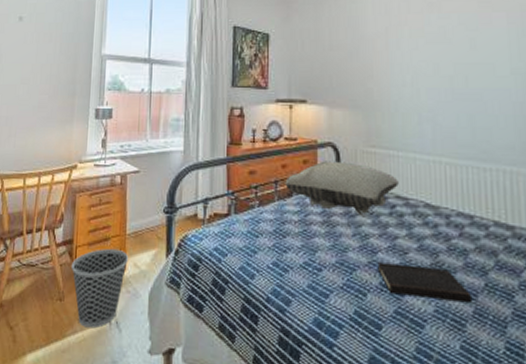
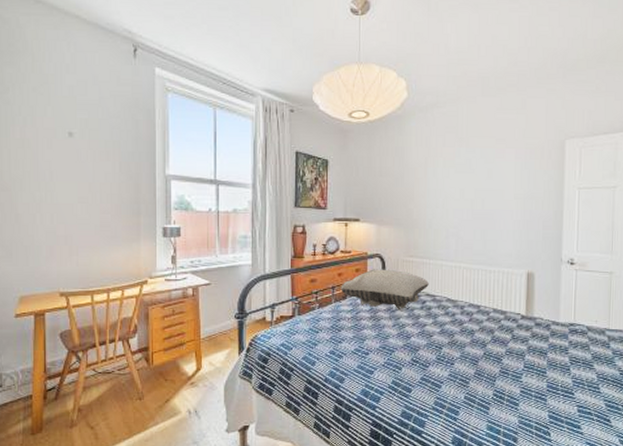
wastebasket: present [72,248,129,329] -> none [149,351,204,419]
hardcover book: present [377,262,472,304] -> none [410,344,474,368]

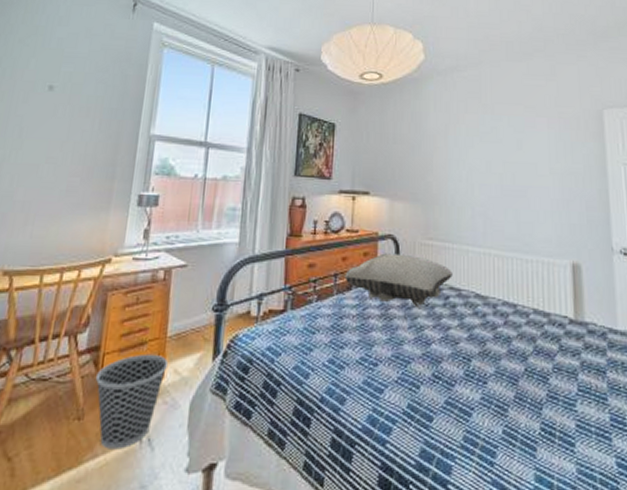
wastebasket: none [149,351,204,419] -> present [96,353,169,450]

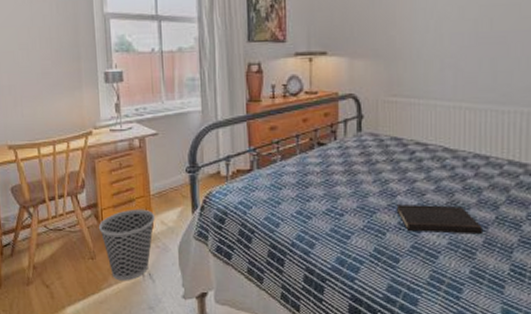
pillow: present [344,253,452,308] -> none [306,112,419,163]
hardcover book: none [431,353,513,389] -> present [396,204,482,235]

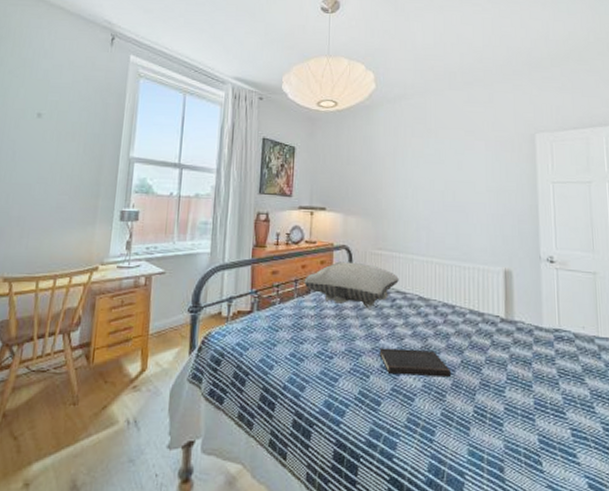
wastebasket: present [99,209,156,281] -> none [88,349,151,430]
pillow: none [306,112,419,163] -> present [304,261,399,309]

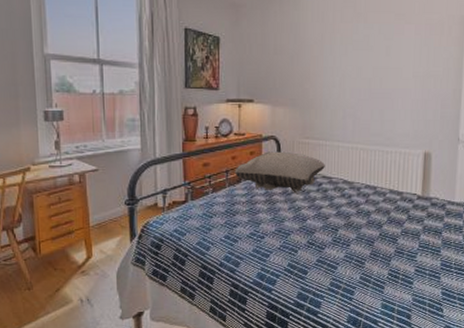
hardcover book: present [379,348,451,378] -> none [306,226,370,248]

